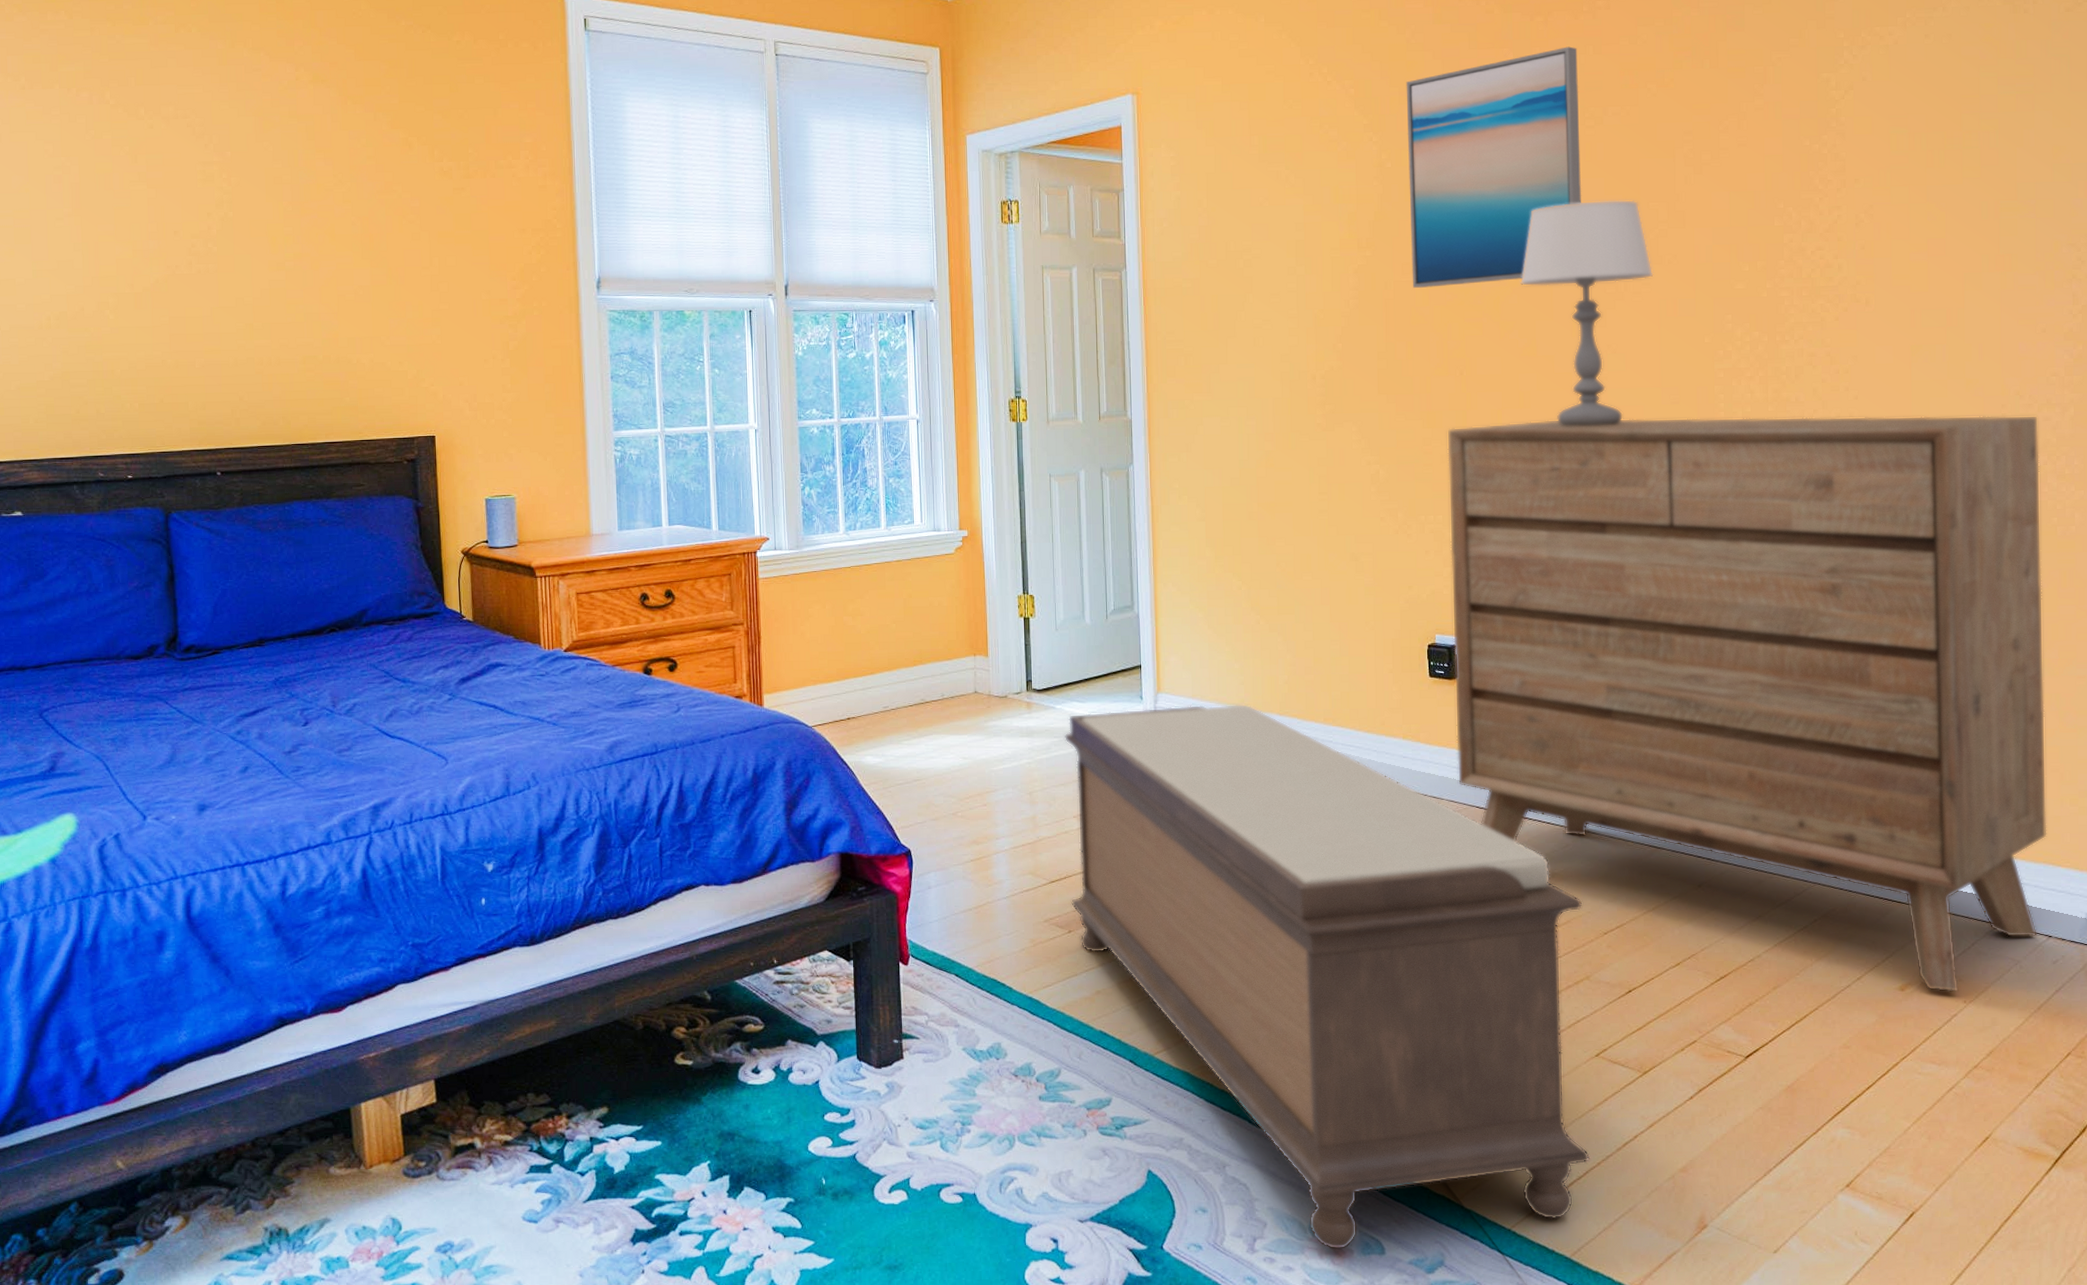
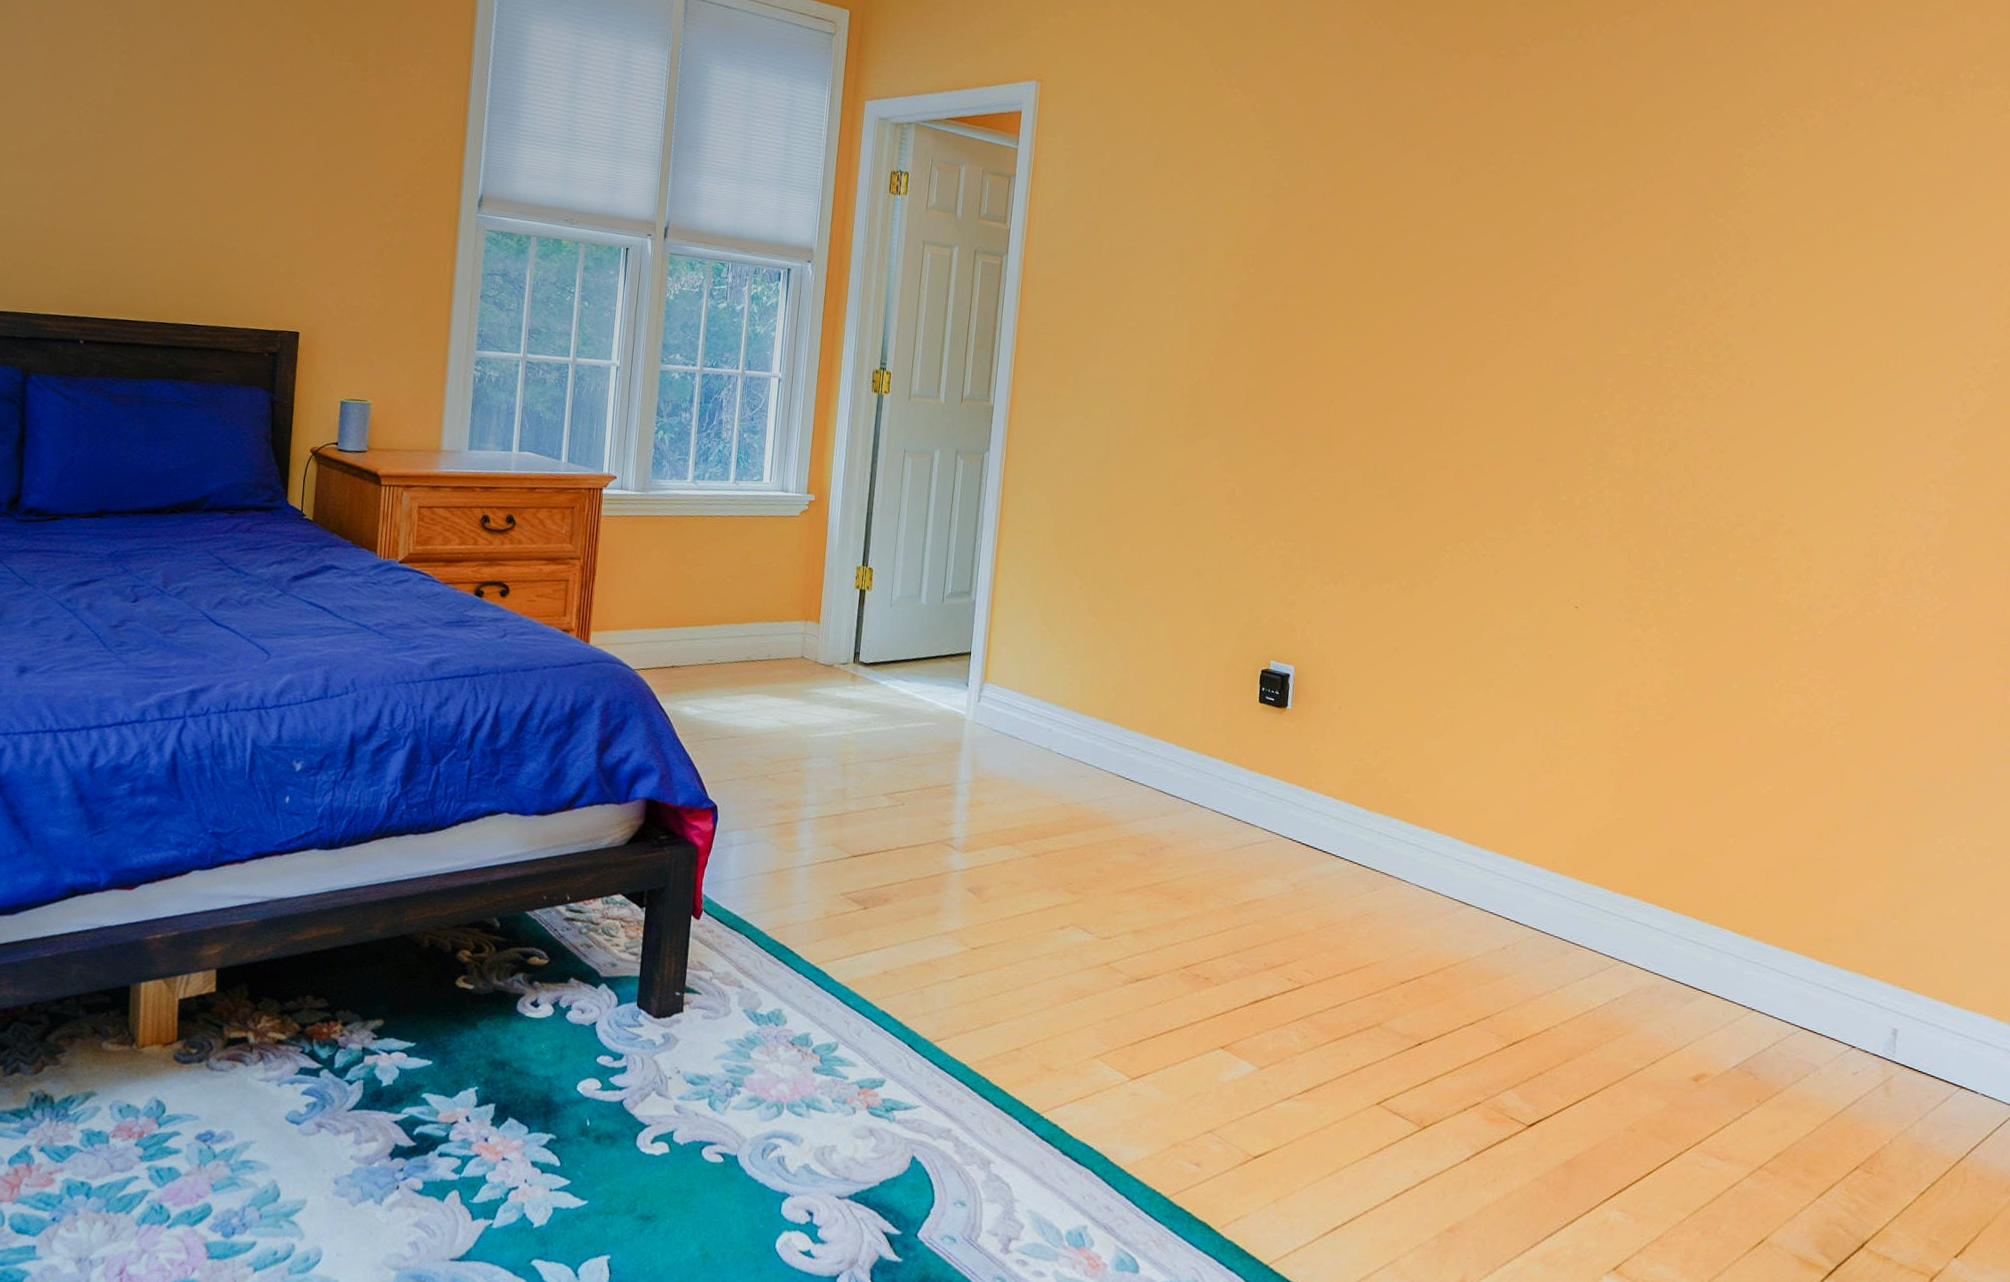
bench: present [1064,703,1591,1250] -> none [870,692,1384,1263]
wall art: present [1406,46,1581,288] -> none [1293,88,1491,316]
dresser: present [1447,415,2047,993] -> none [1273,456,1911,1091]
table lamp: present [1520,199,1654,427] -> none [1402,245,1539,474]

